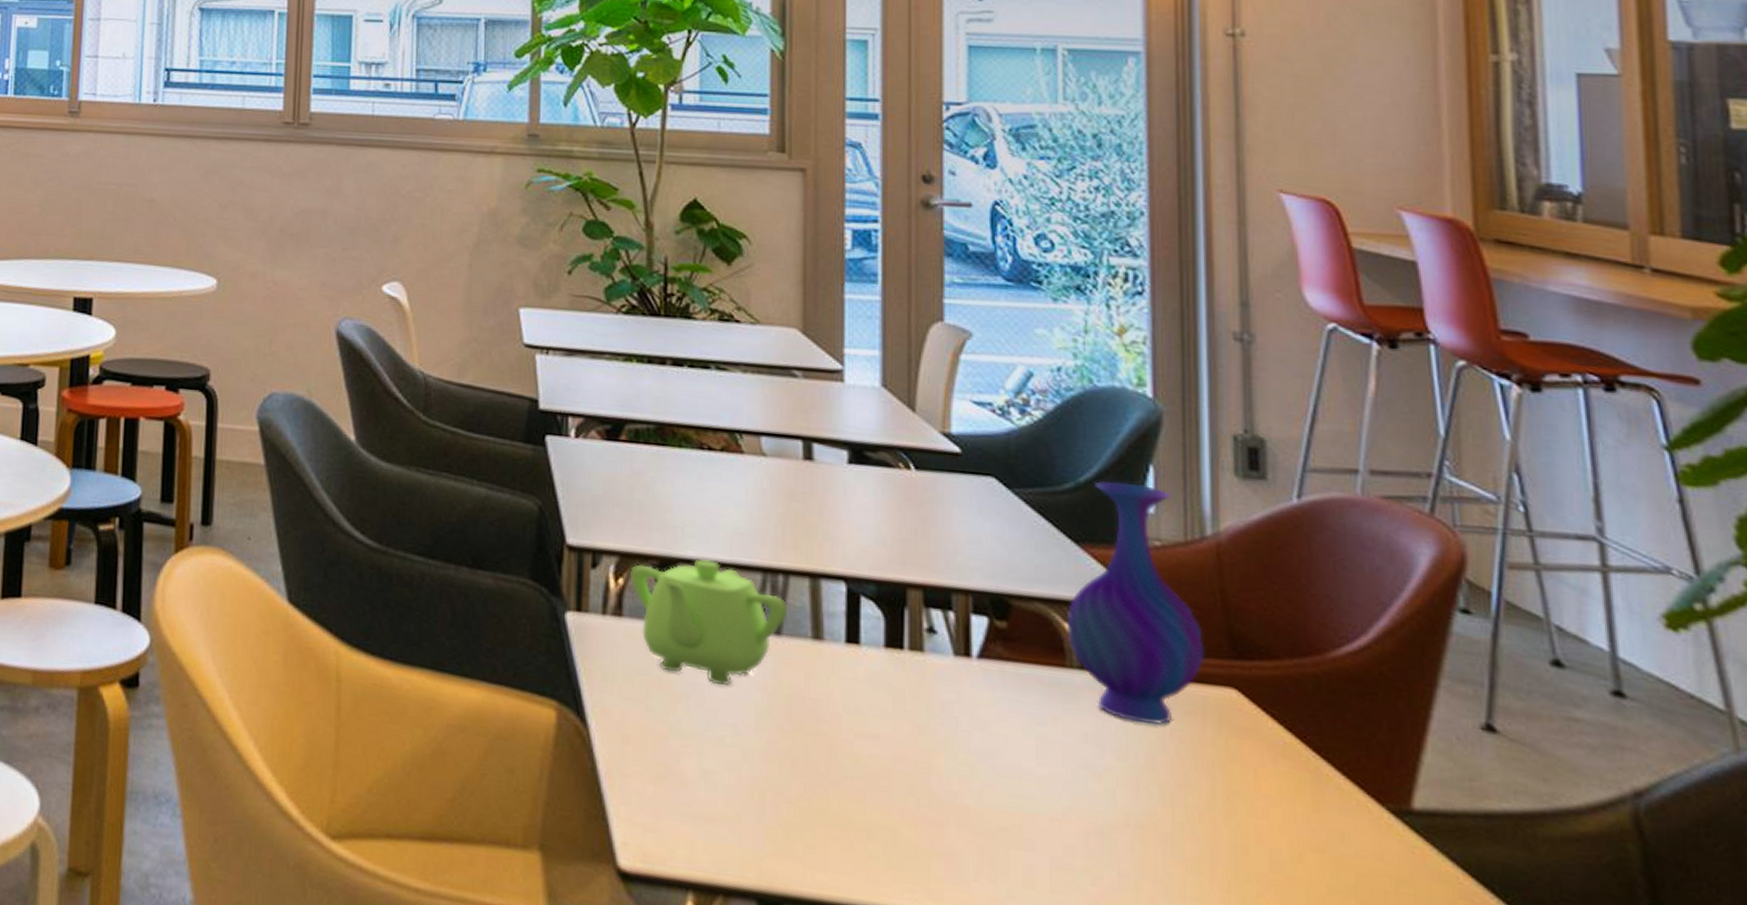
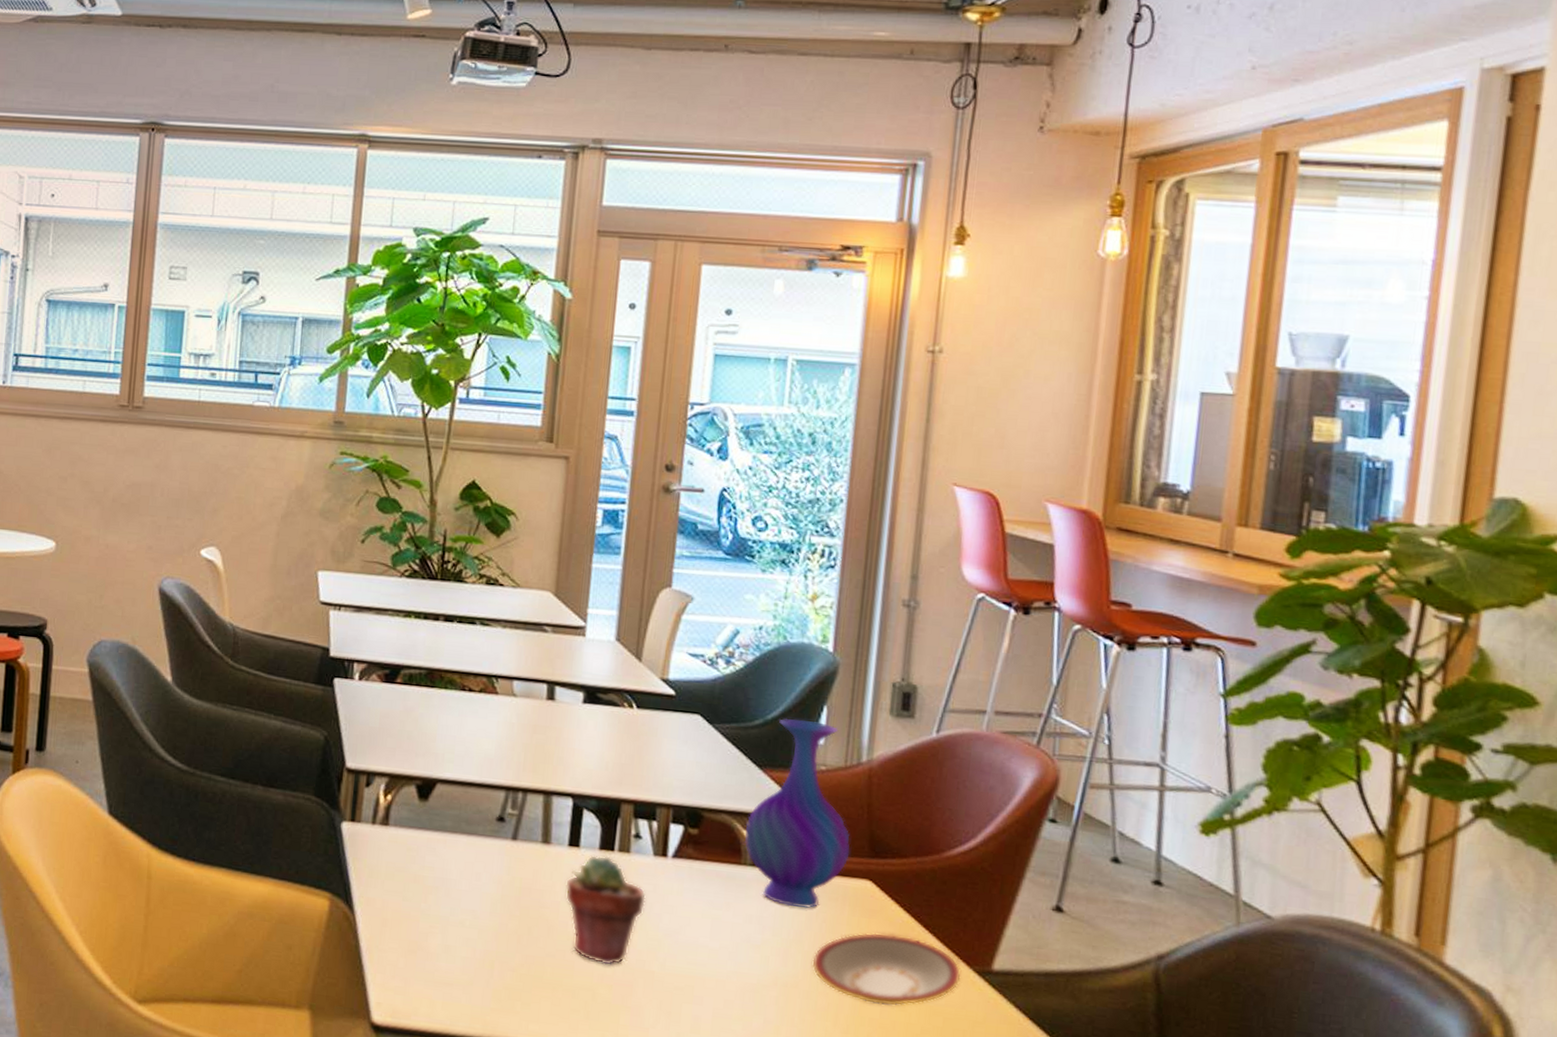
teapot: present [630,559,787,686] -> none [397,780,523,881]
potted succulent: none [847,655,949,798] -> present [565,855,646,966]
plate: none [1172,757,1372,857] -> present [812,932,961,1007]

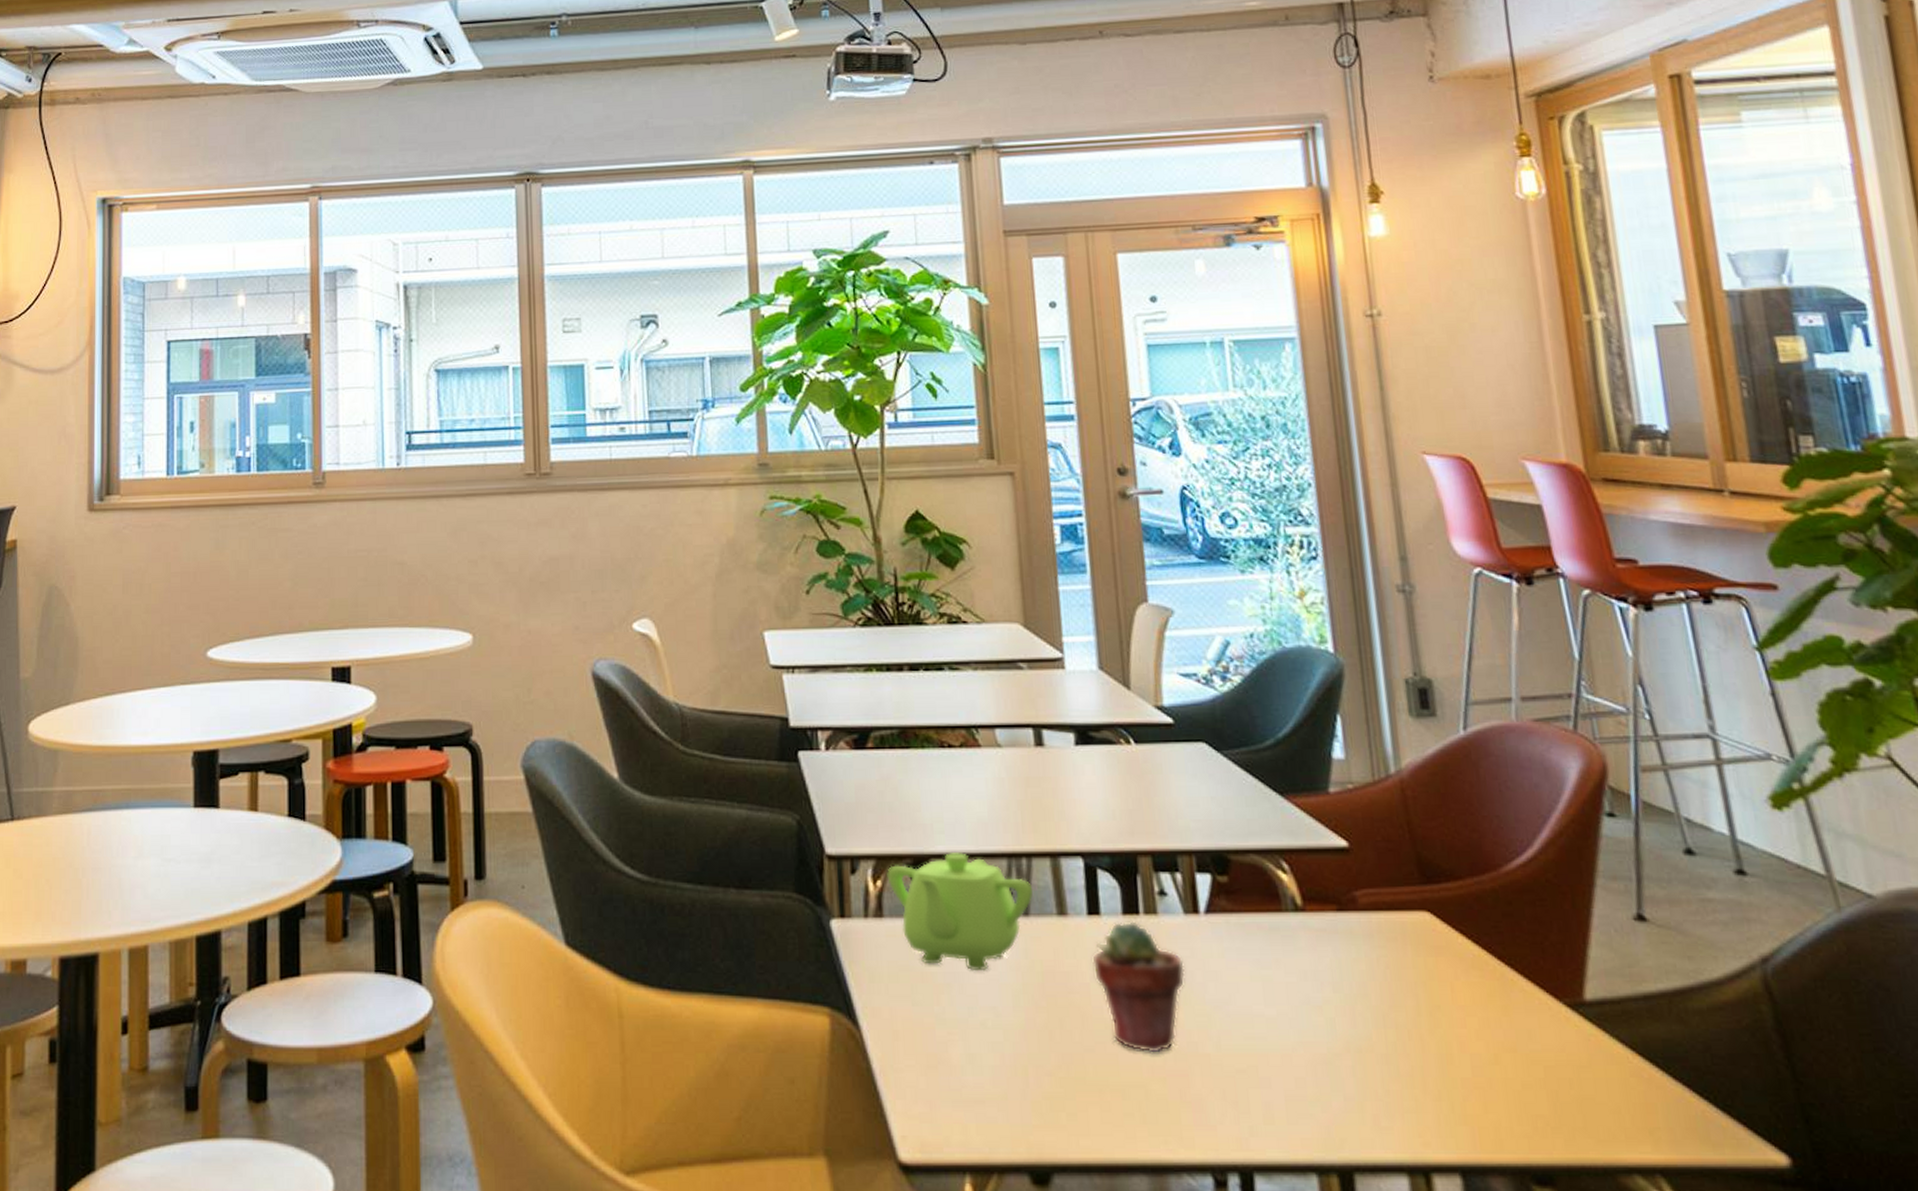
teapot: none [397,780,523,881] -> present [887,853,1033,971]
vase: present [744,718,850,909] -> none [1278,733,1400,955]
plate: present [812,932,961,1007] -> none [1383,972,1553,1061]

